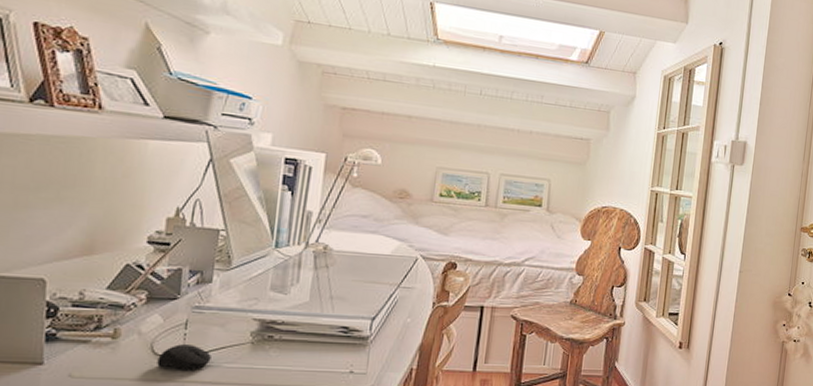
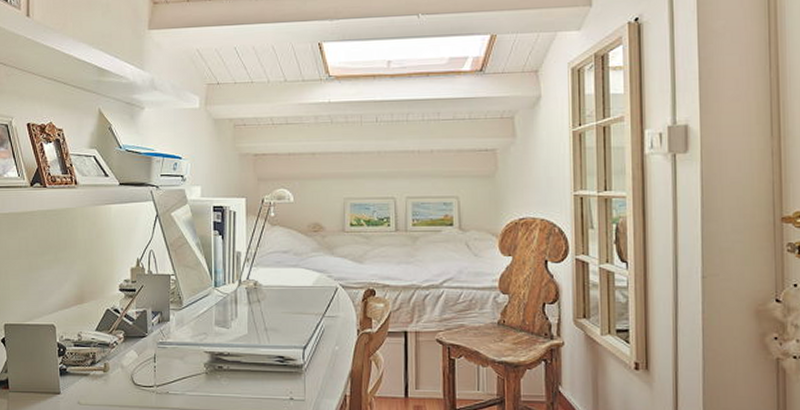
computer mouse: present [157,344,211,371] -> none [137,376,176,398]

